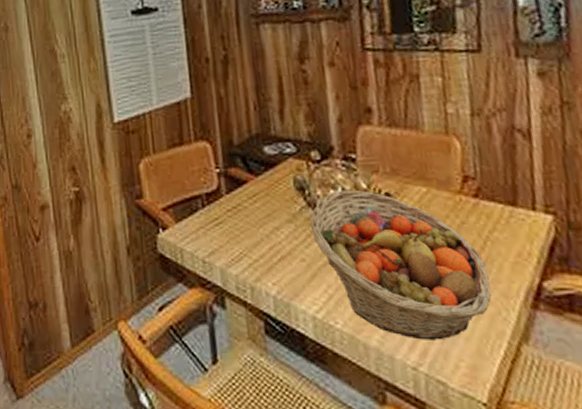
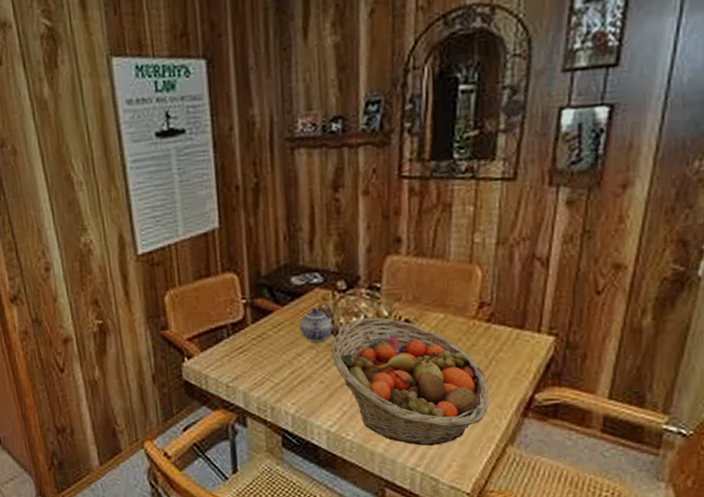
teapot: none [275,178,310,215] -> present [299,307,332,342]

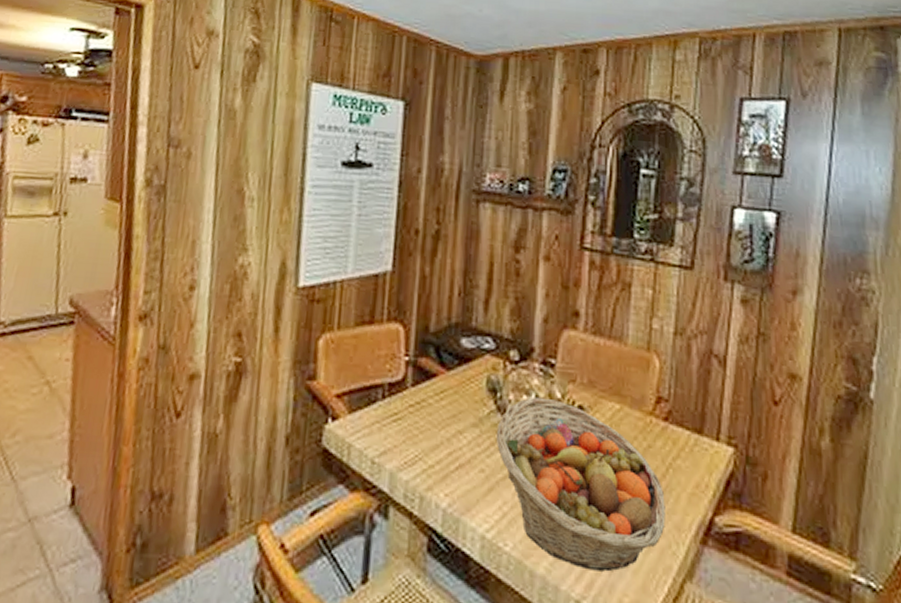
teapot: present [299,307,332,342] -> none [463,377,500,420]

